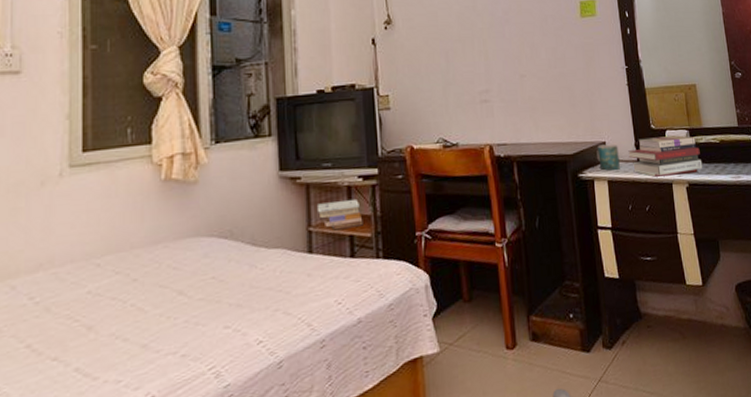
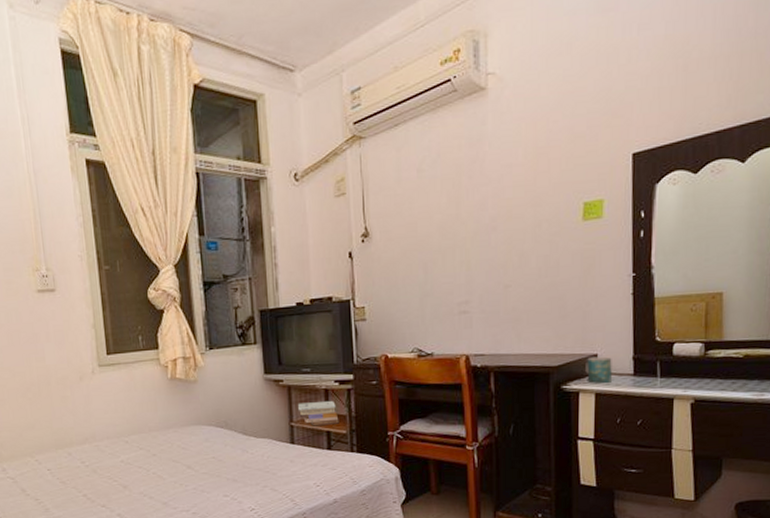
books: present [628,135,703,177] -> none [623,349,716,391]

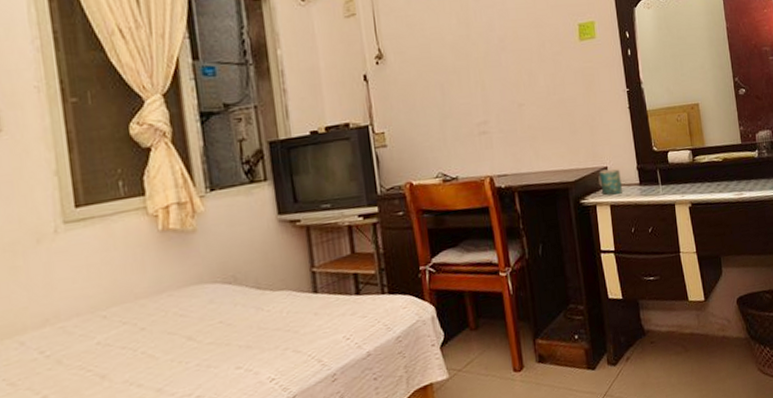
books: present [298,400,339,427] -> none [319,237,367,270]

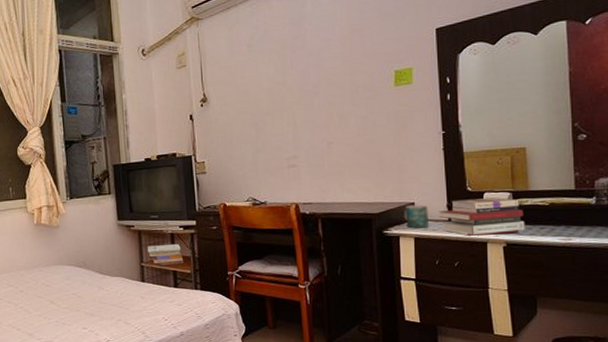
books: none [319,237,367,270] -> present [148,243,184,267]
books: none [630,156,705,199] -> present [439,197,525,236]

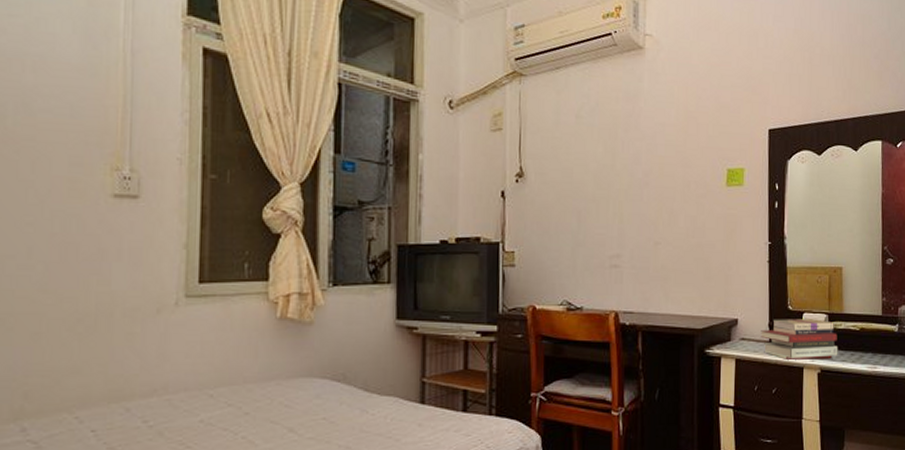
books: present [148,243,184,267] -> none [433,354,478,384]
mug: present [404,204,429,229] -> none [727,322,751,349]

